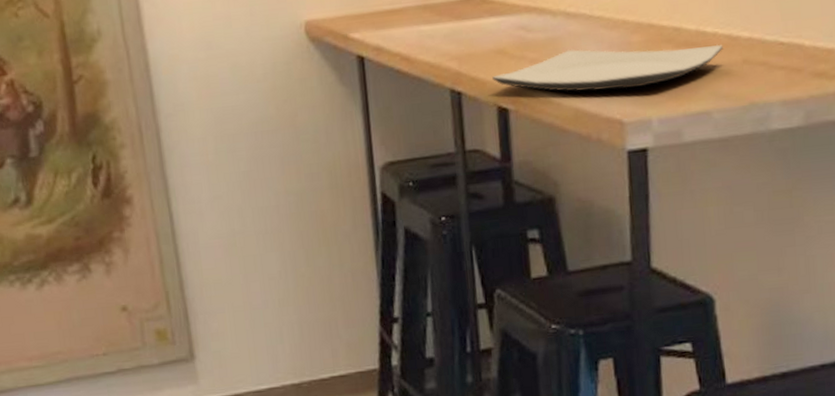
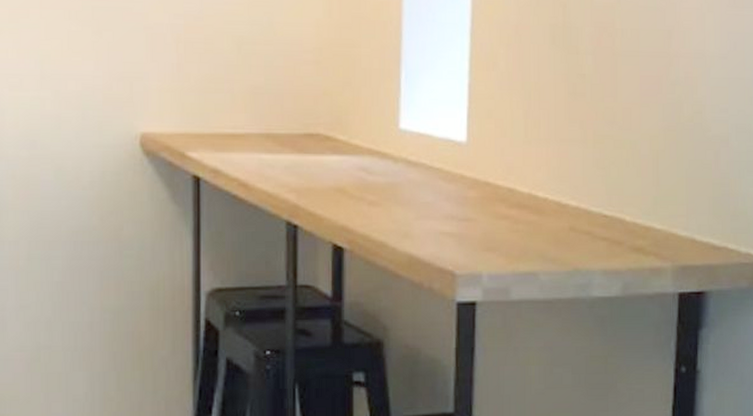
plate: present [492,44,723,92] -> none [330,196,552,242]

